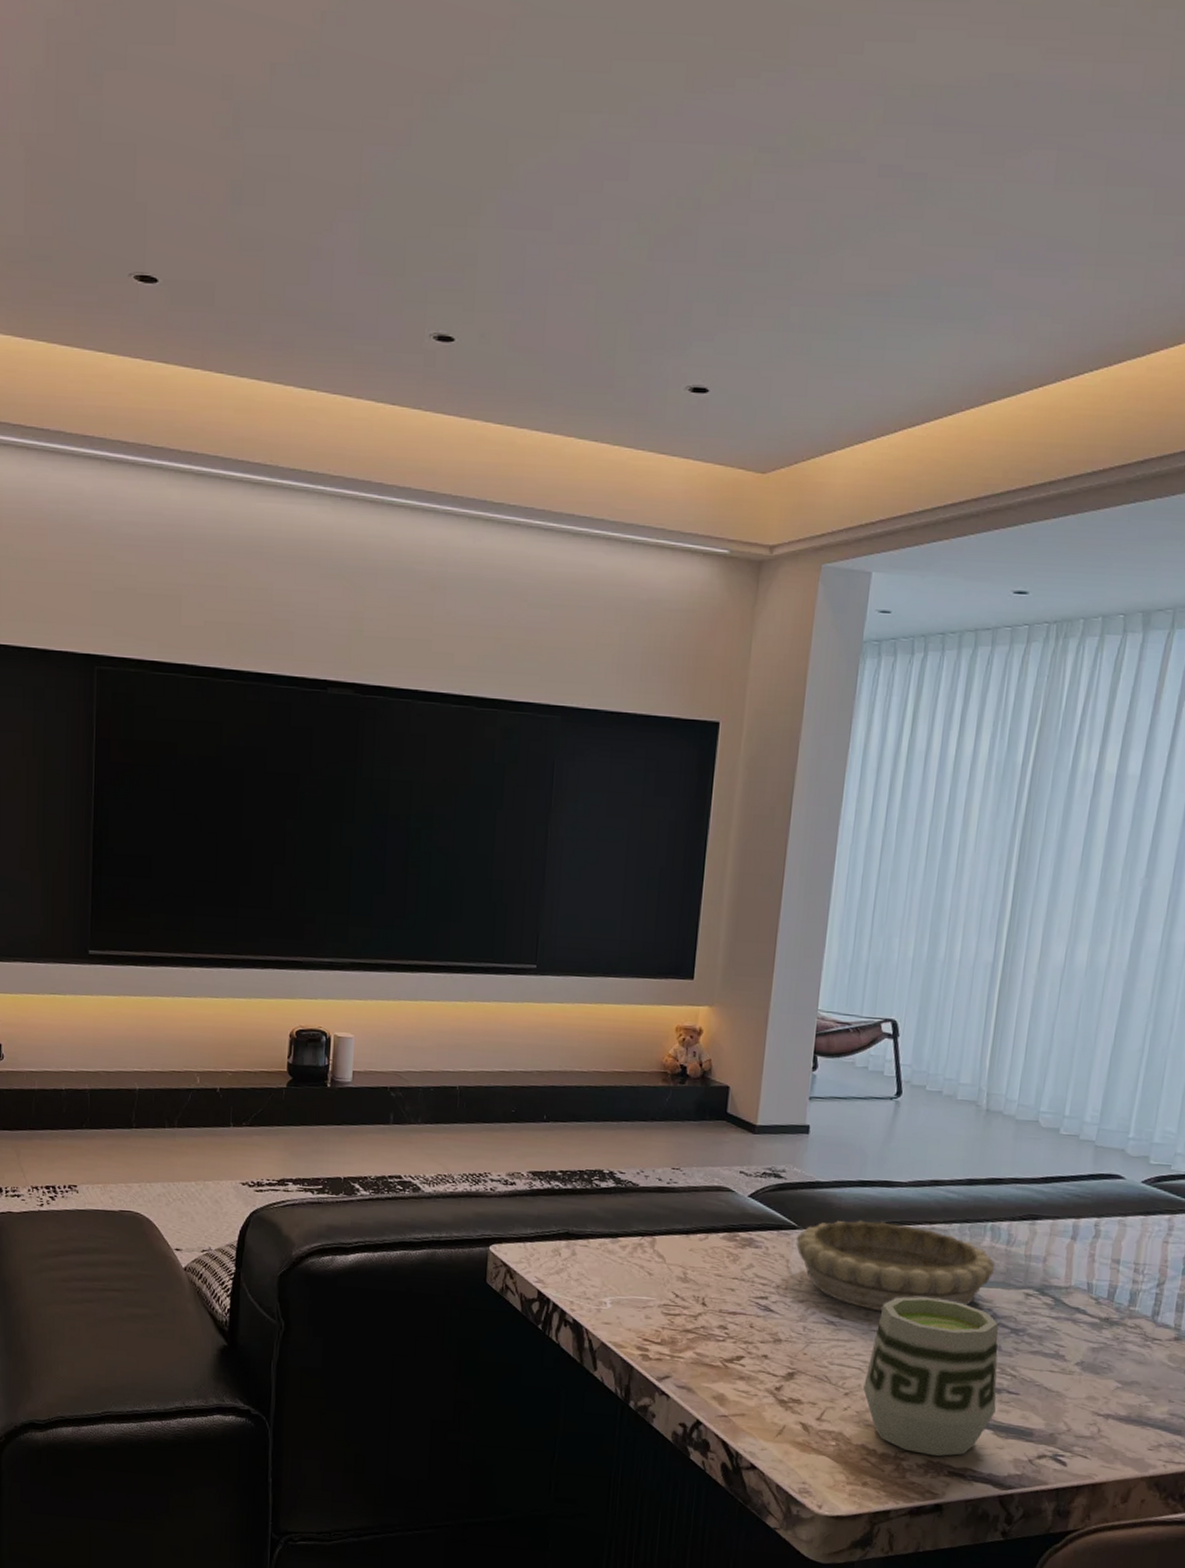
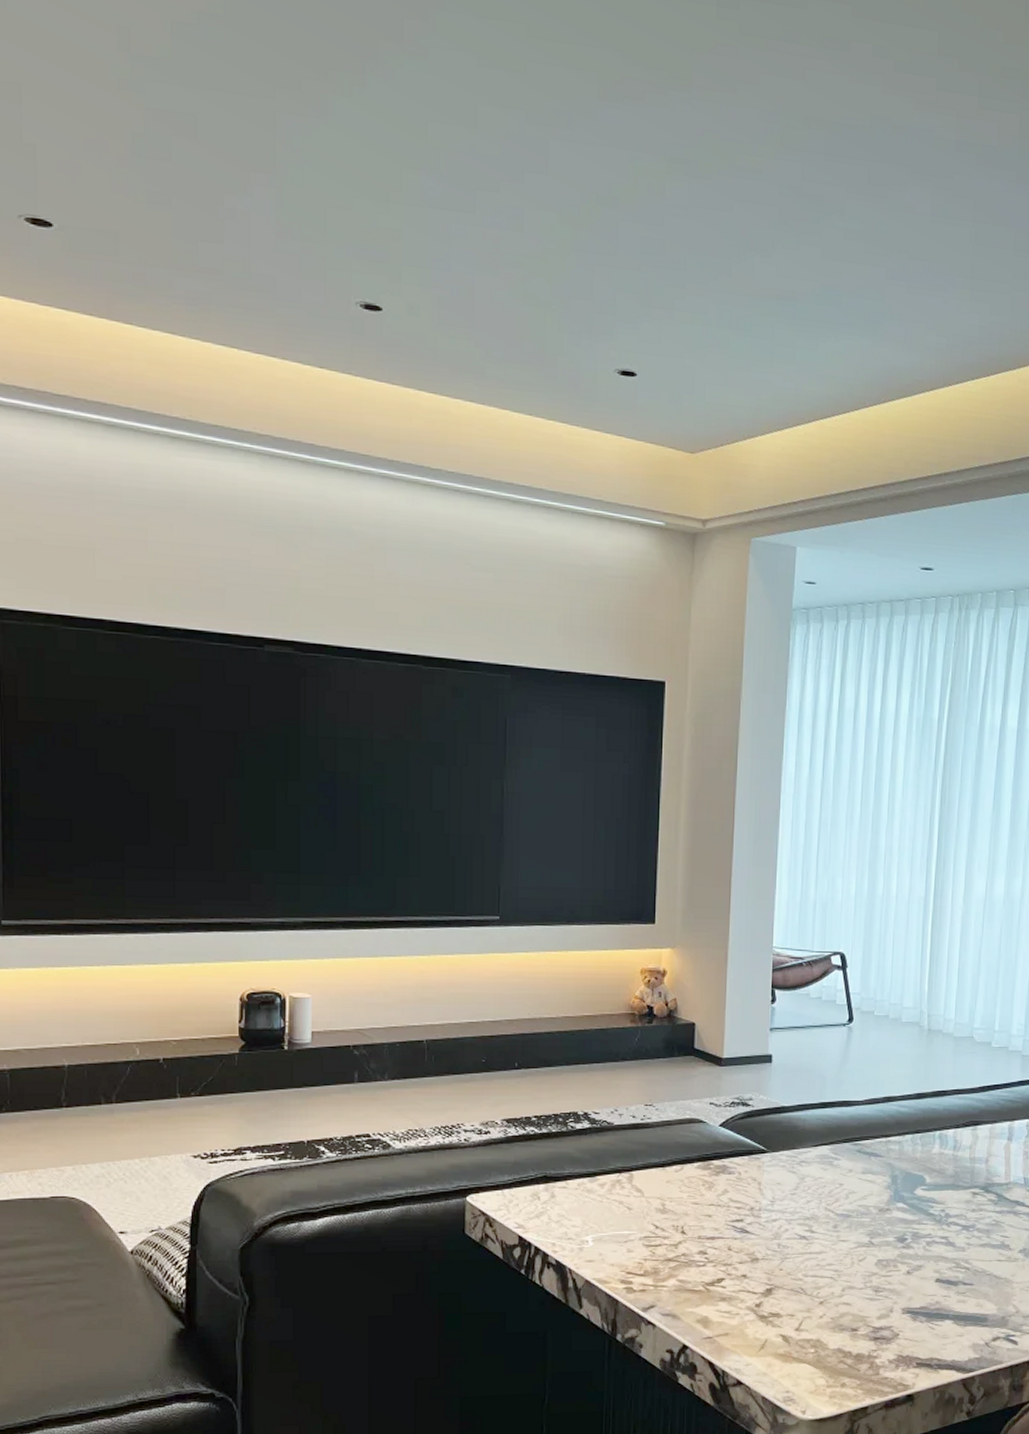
decorative bowl: present [796,1220,995,1311] -> none [766,1139,944,1221]
cup: present [863,1296,999,1457] -> none [836,1204,954,1351]

